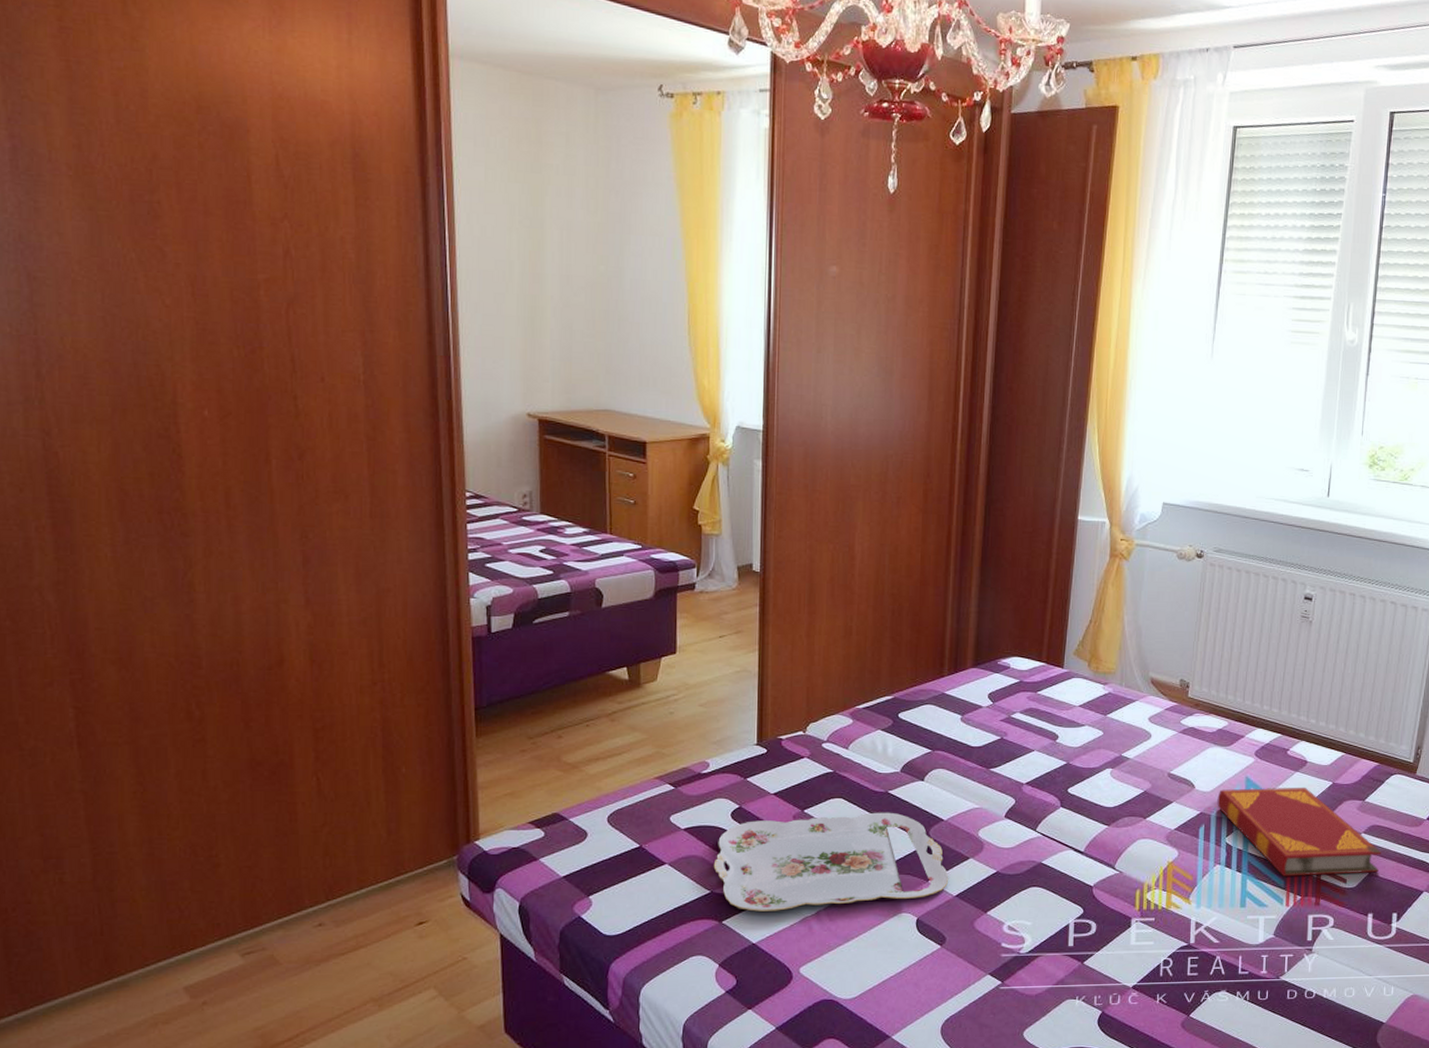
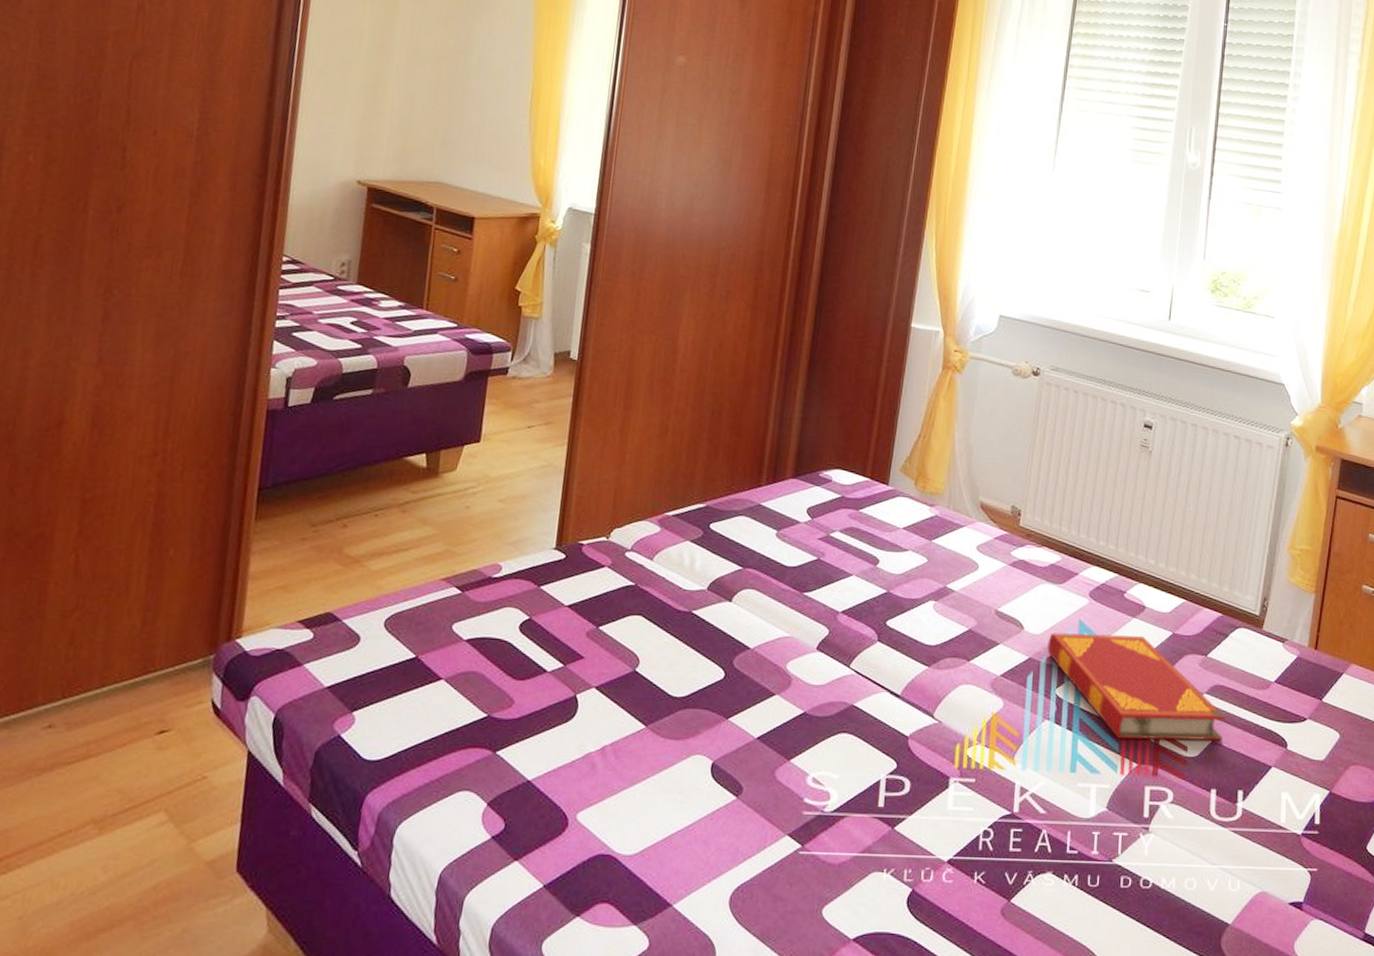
serving tray: present [713,812,949,912] -> none [493,634,751,743]

